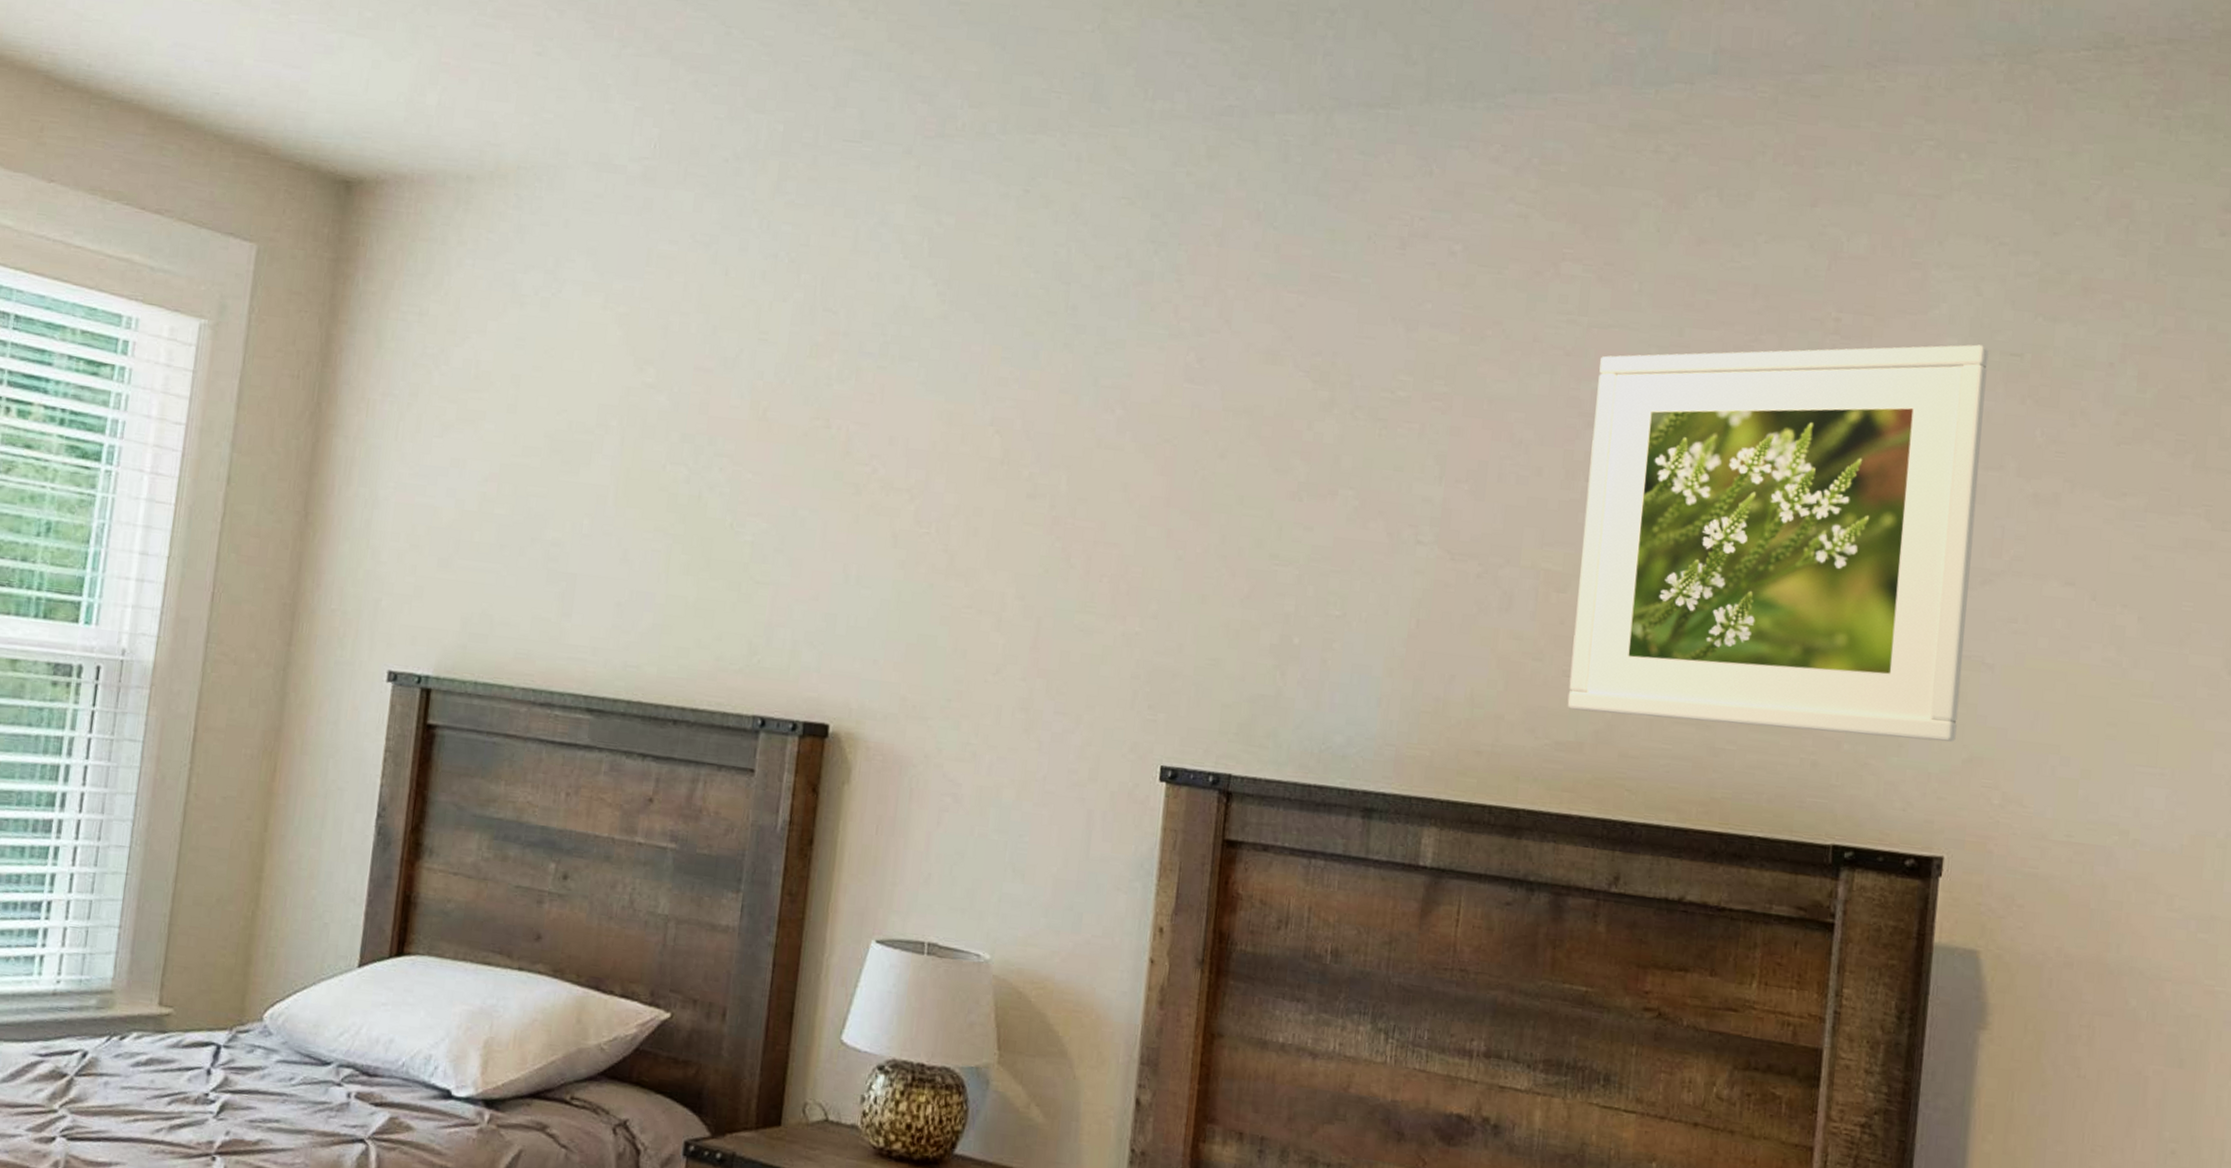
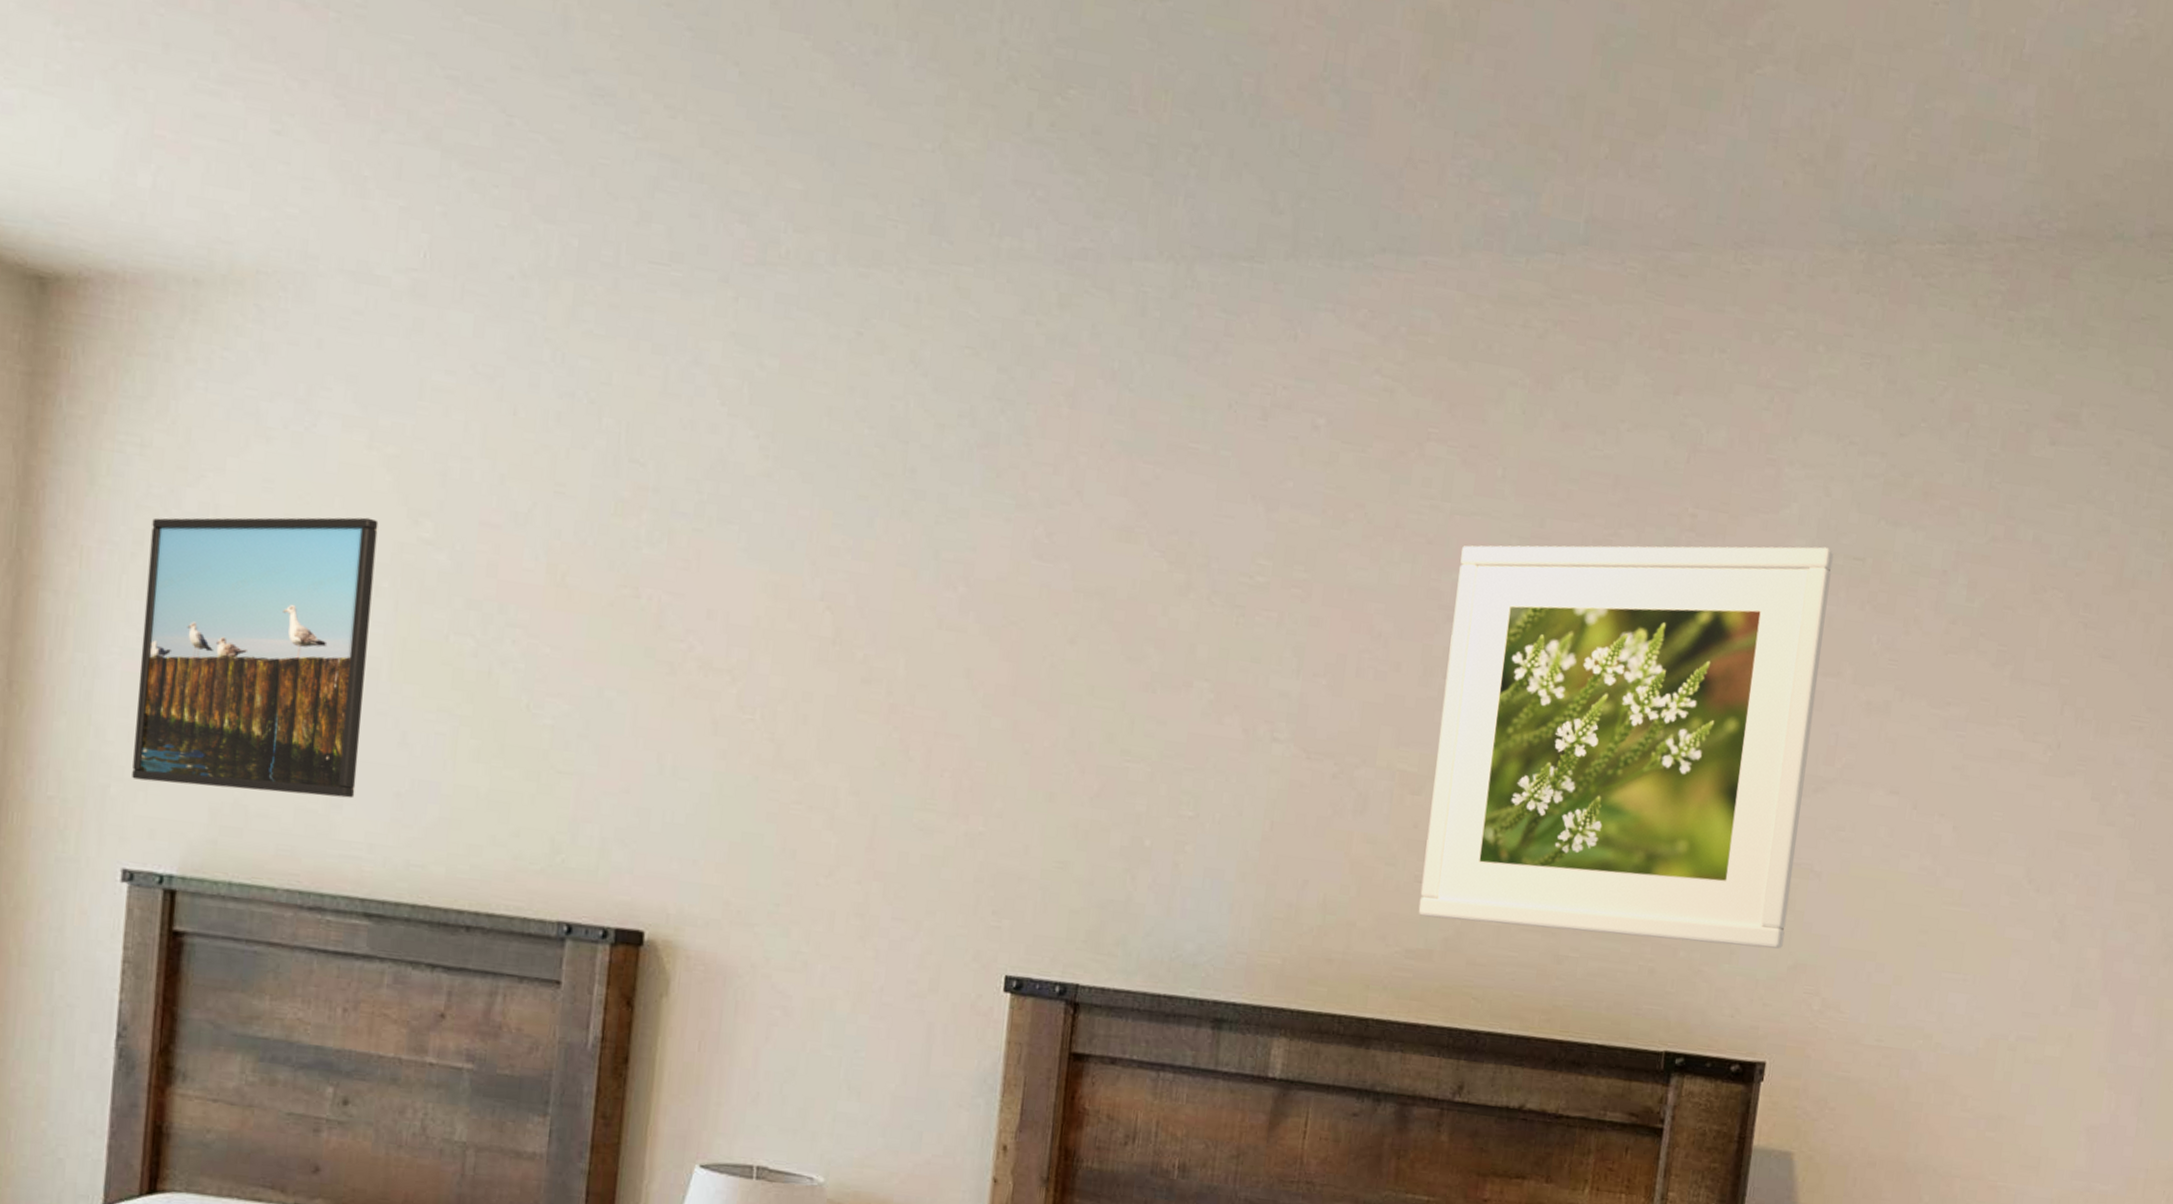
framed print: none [399,367,610,608] -> present [132,517,379,798]

